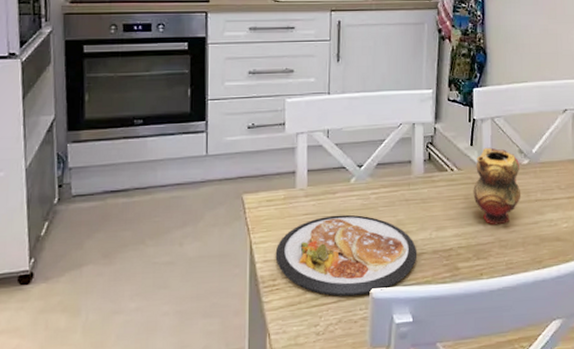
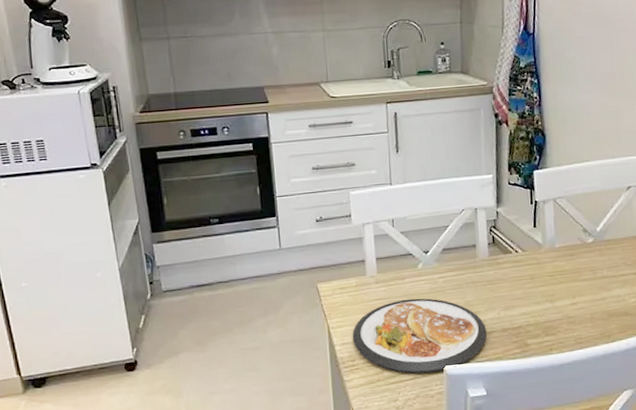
teapot: present [473,147,522,225] -> none [538,228,588,303]

